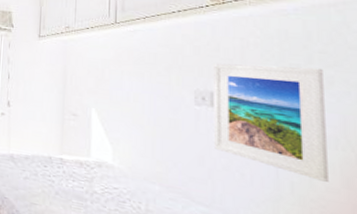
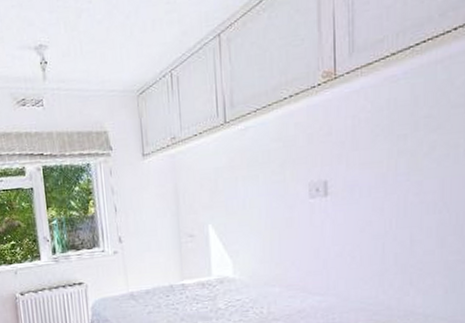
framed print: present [214,63,328,182] -> none [326,134,427,247]

